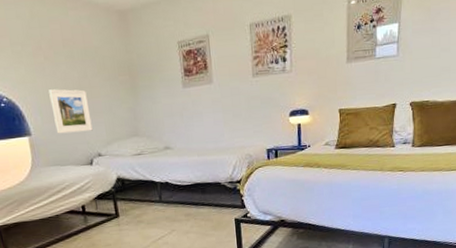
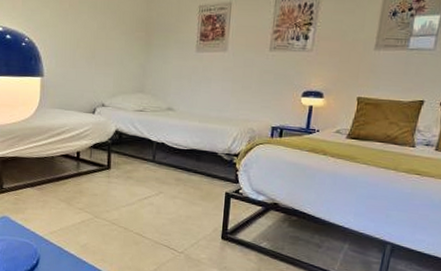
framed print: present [49,89,93,134] -> none [67,36,102,81]

